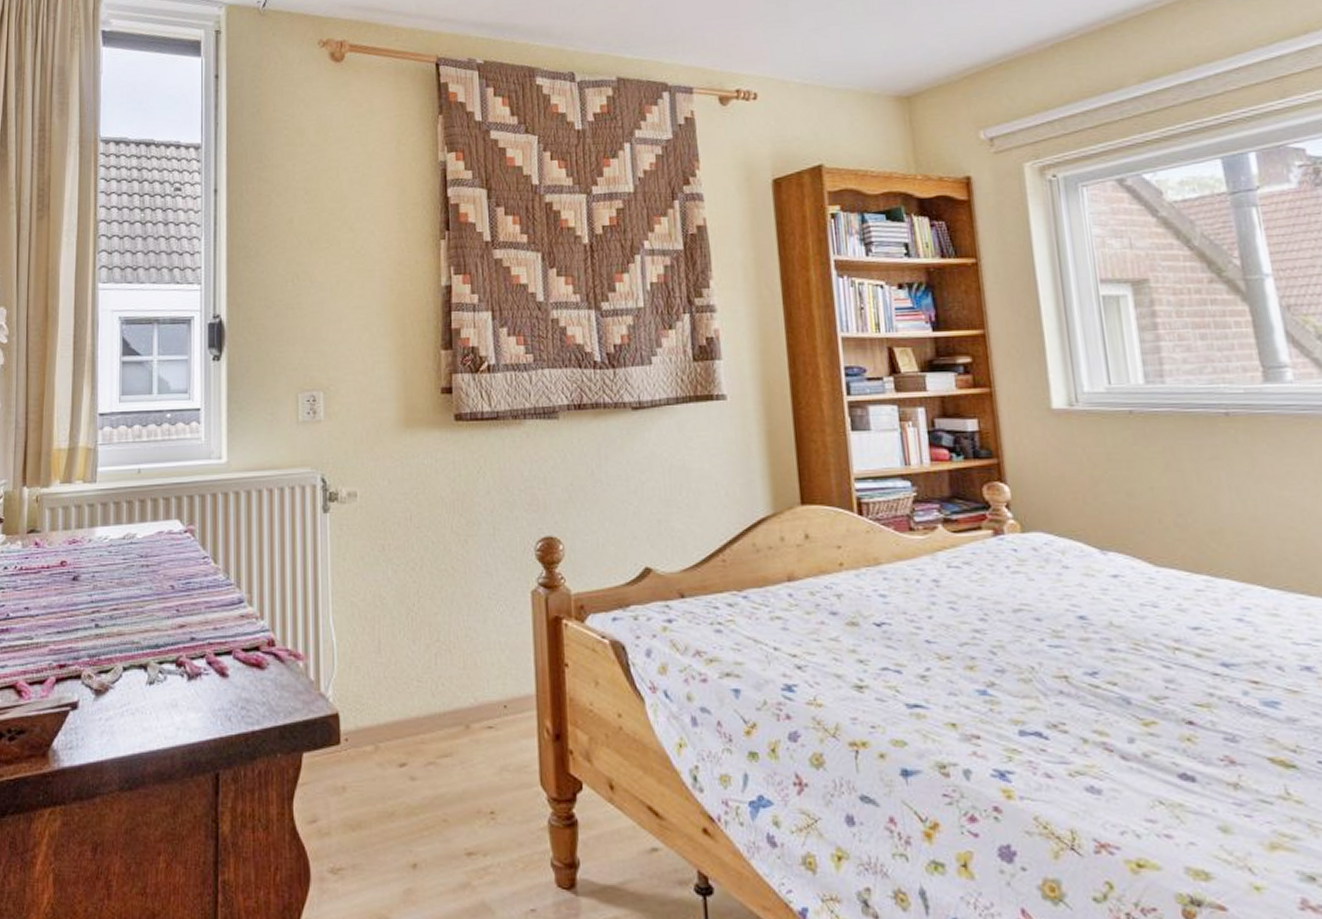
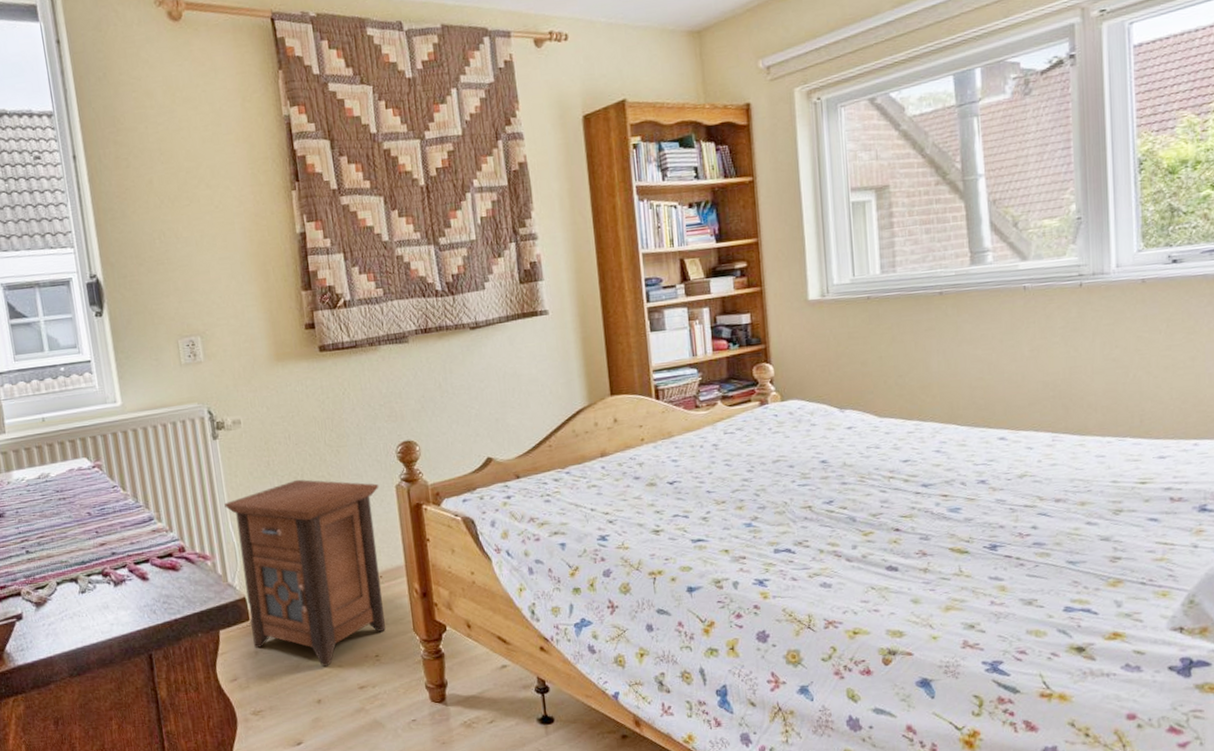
nightstand: none [327,571,512,819] -> present [224,479,385,667]

